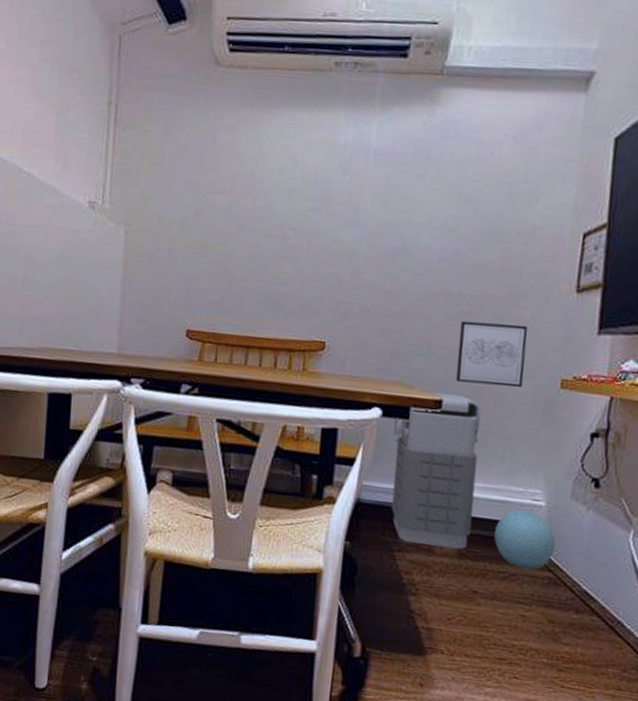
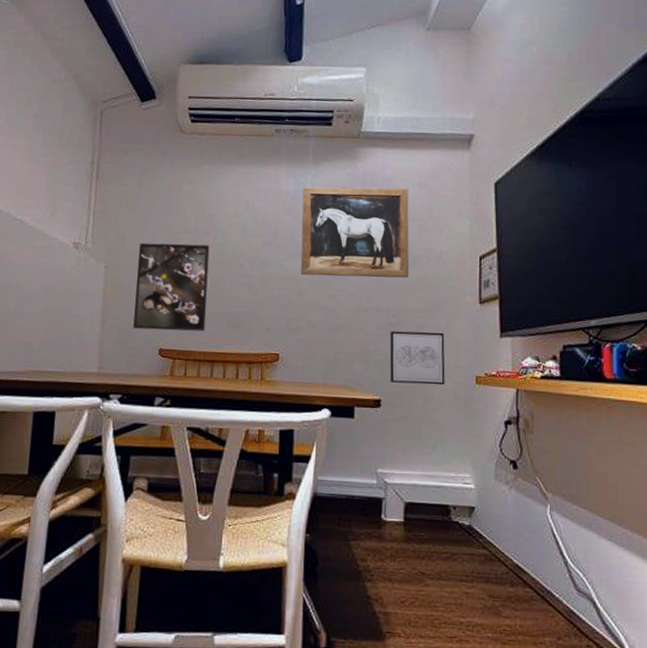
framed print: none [157,204,248,312] -> present [133,242,210,332]
wall art: none [357,138,501,258] -> present [300,186,409,278]
grenade: present [391,392,482,549] -> none [341,392,415,534]
ball: present [494,510,556,570] -> none [435,494,487,549]

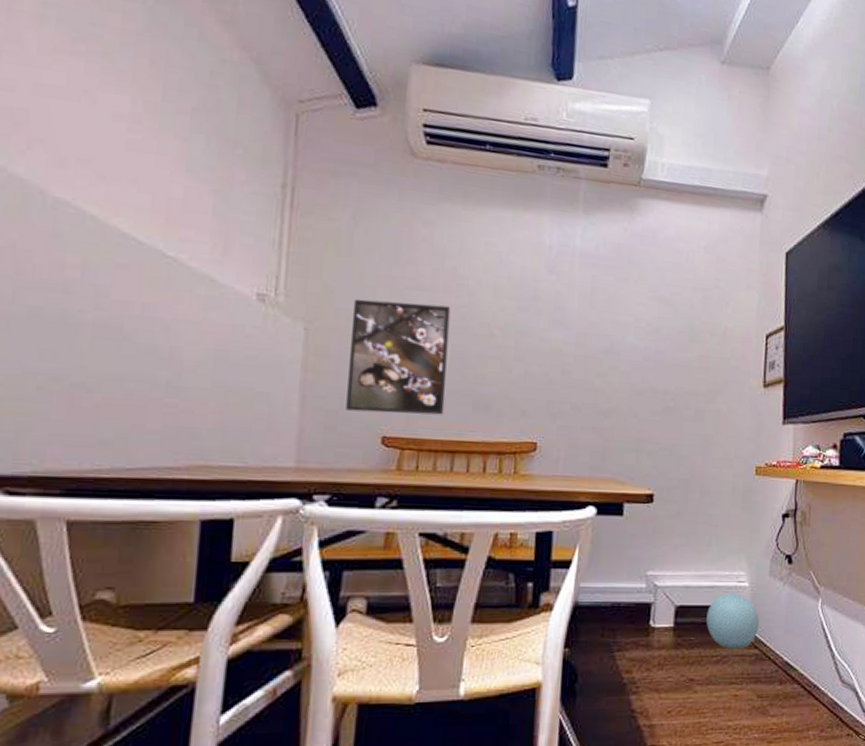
wall art: present [300,186,409,278] -> none [565,241,694,357]
wall art: present [389,331,445,386] -> none [664,416,726,477]
ball: none [435,494,487,549] -> present [706,594,759,650]

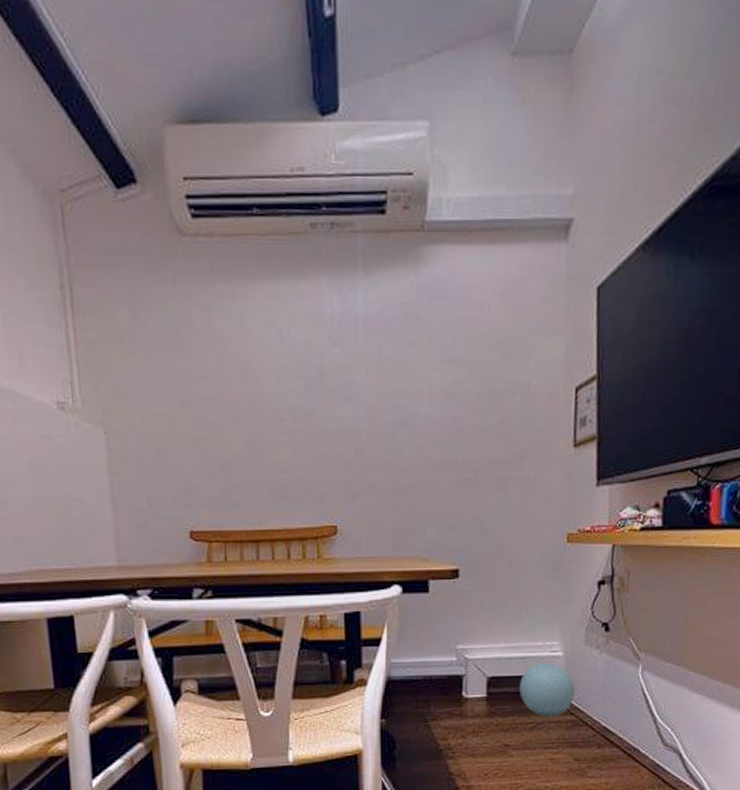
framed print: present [346,298,451,415] -> none [144,394,244,509]

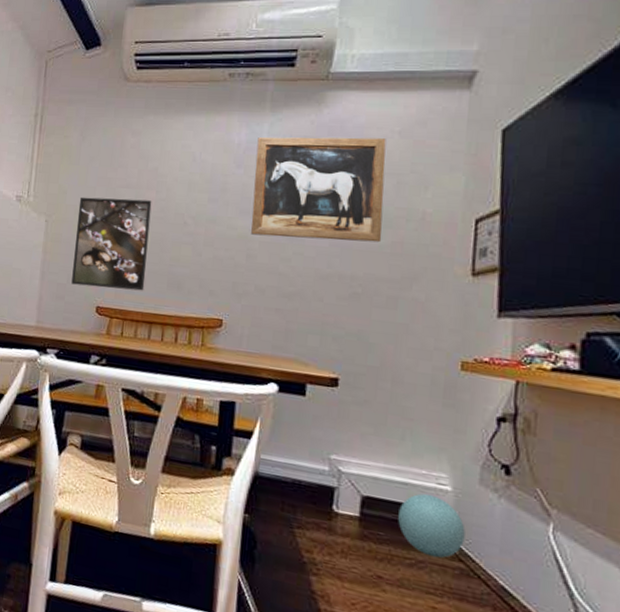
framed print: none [144,394,244,509] -> present [71,197,152,291]
wall art: none [353,302,491,425] -> present [251,137,386,243]

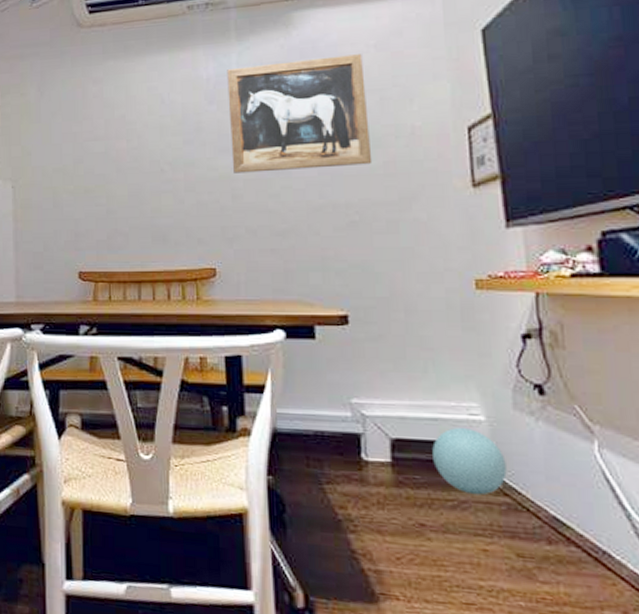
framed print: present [71,197,152,291] -> none [45,151,128,251]

